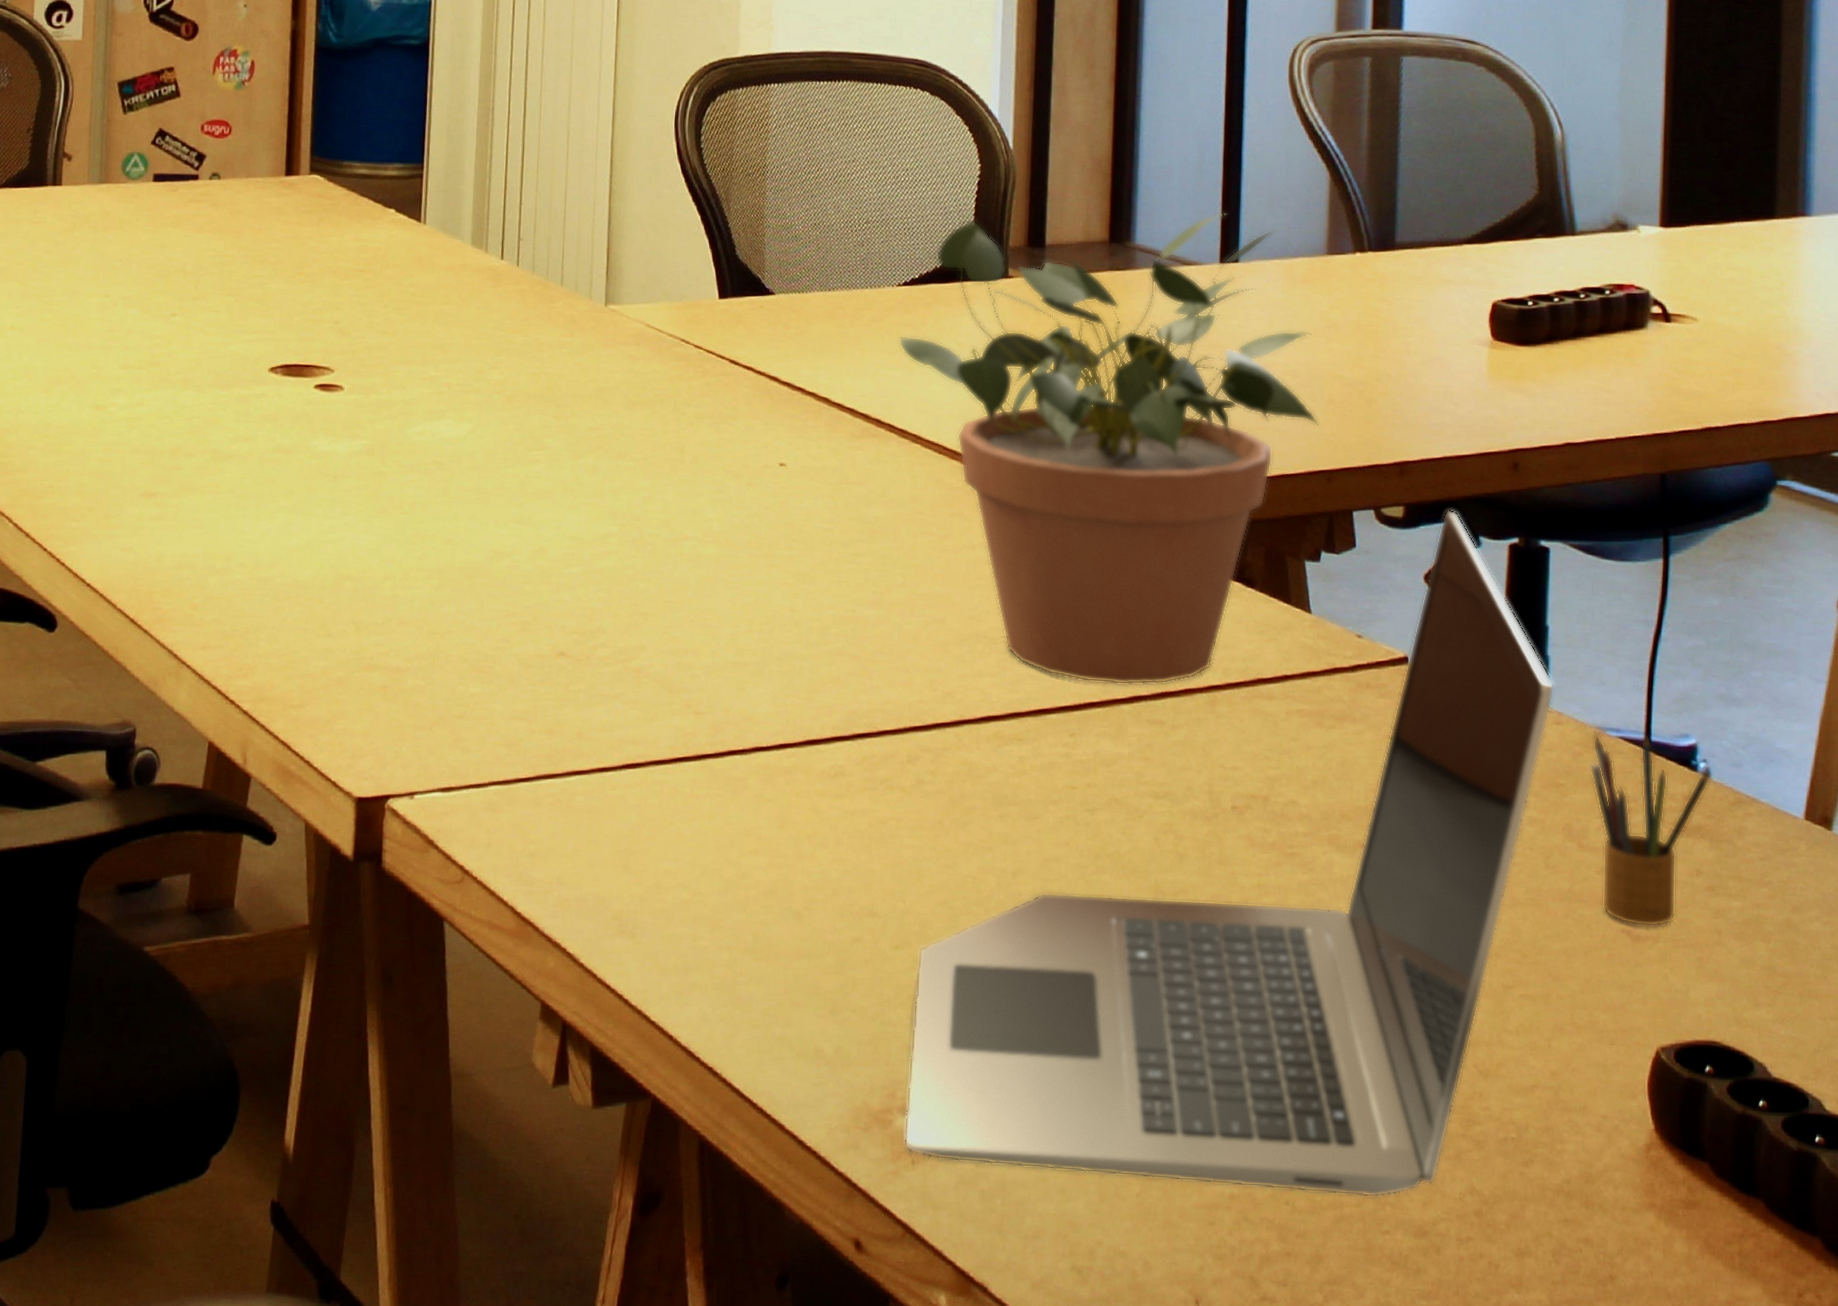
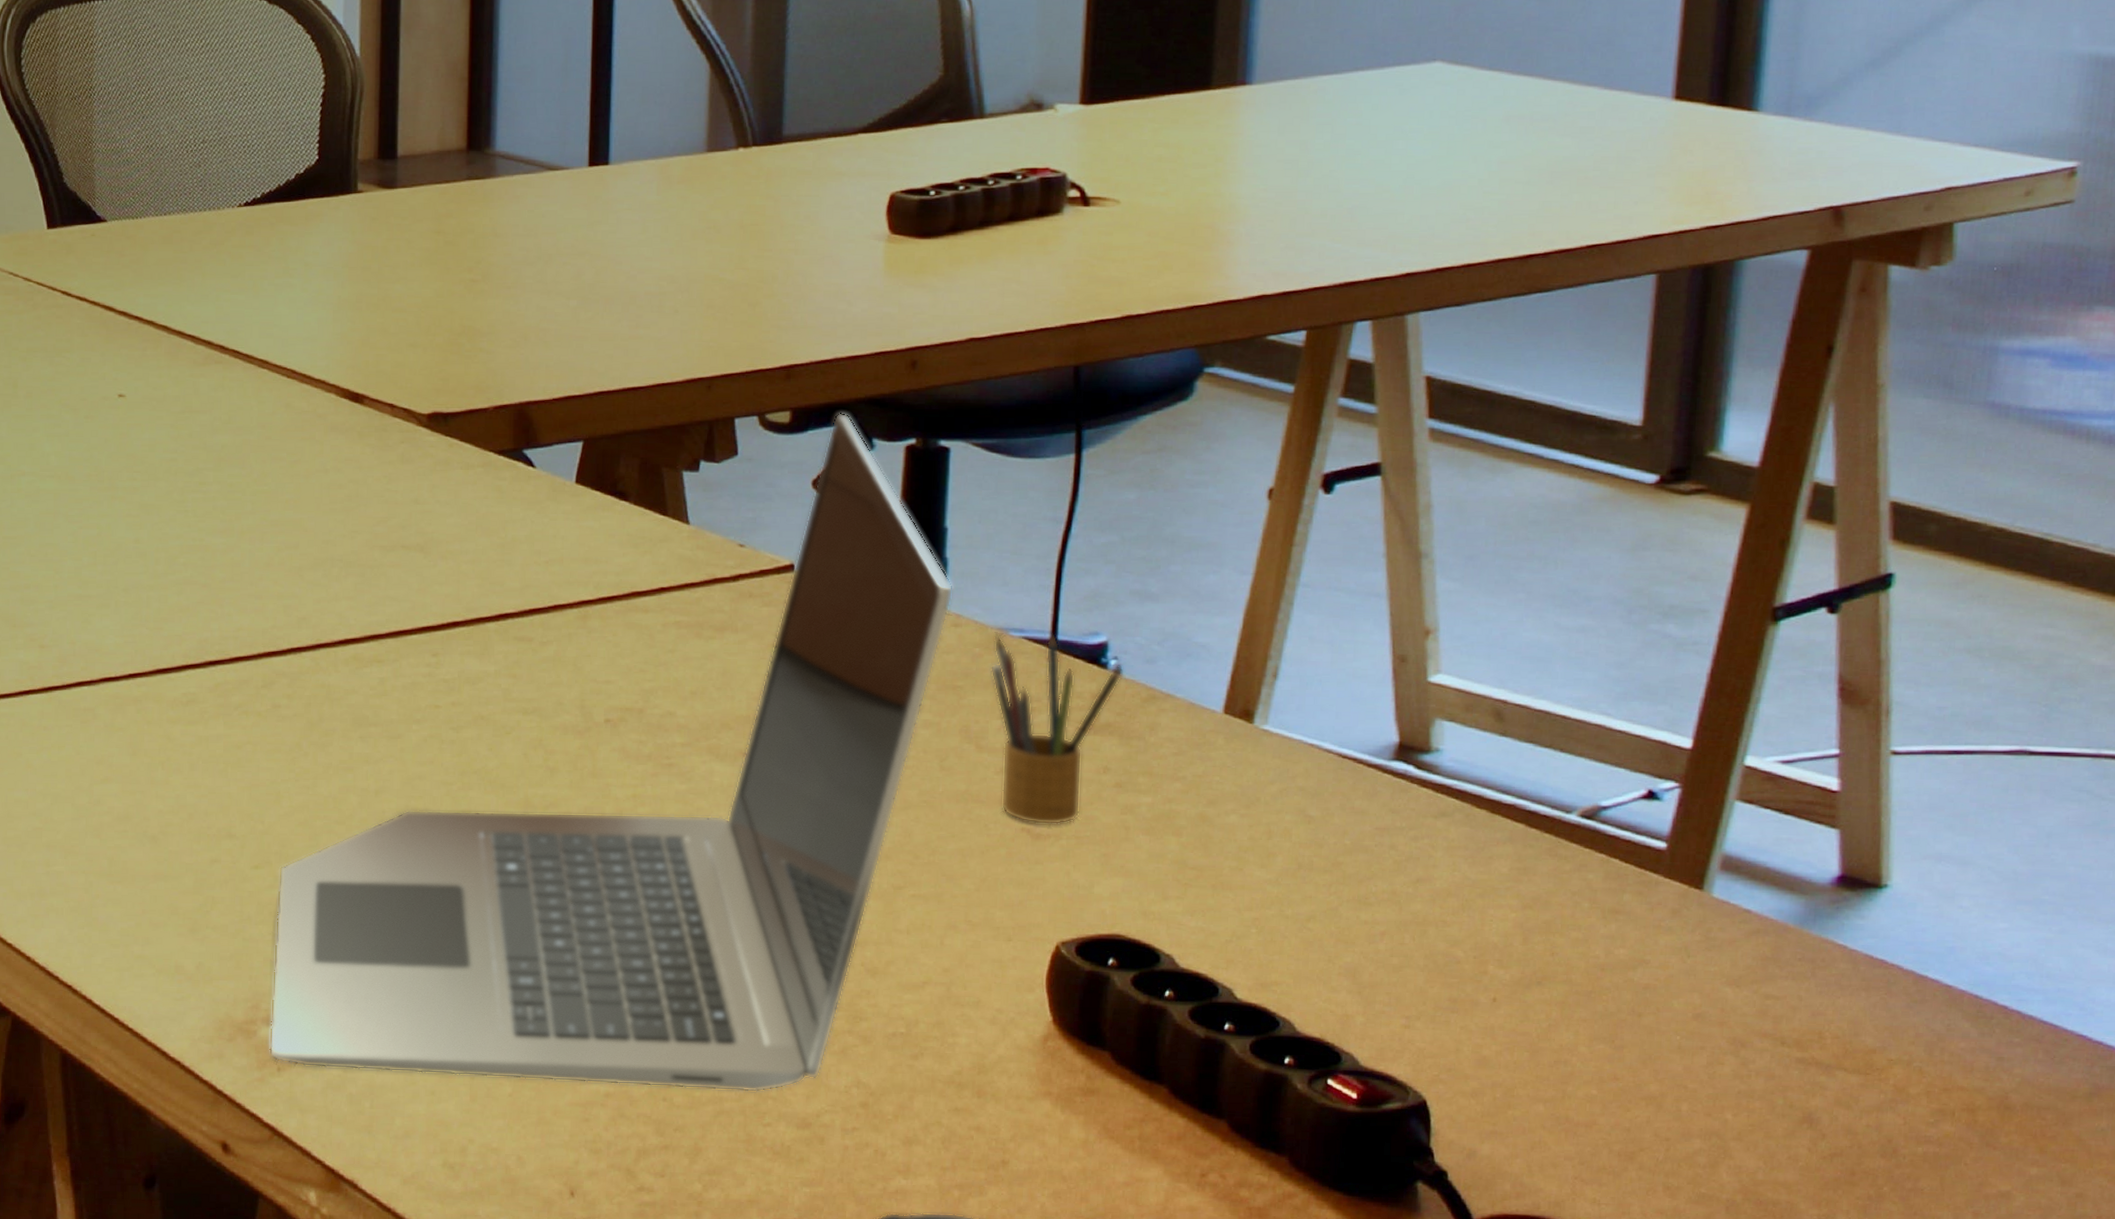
potted plant: present [898,213,1319,686] -> none [241,113,698,604]

